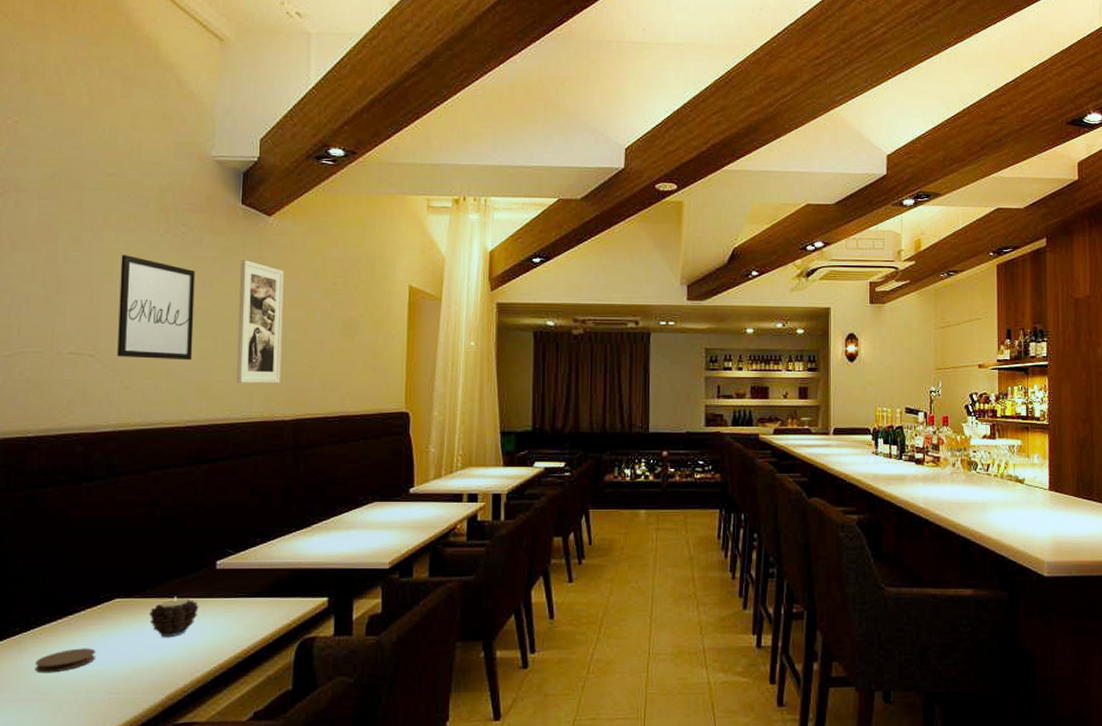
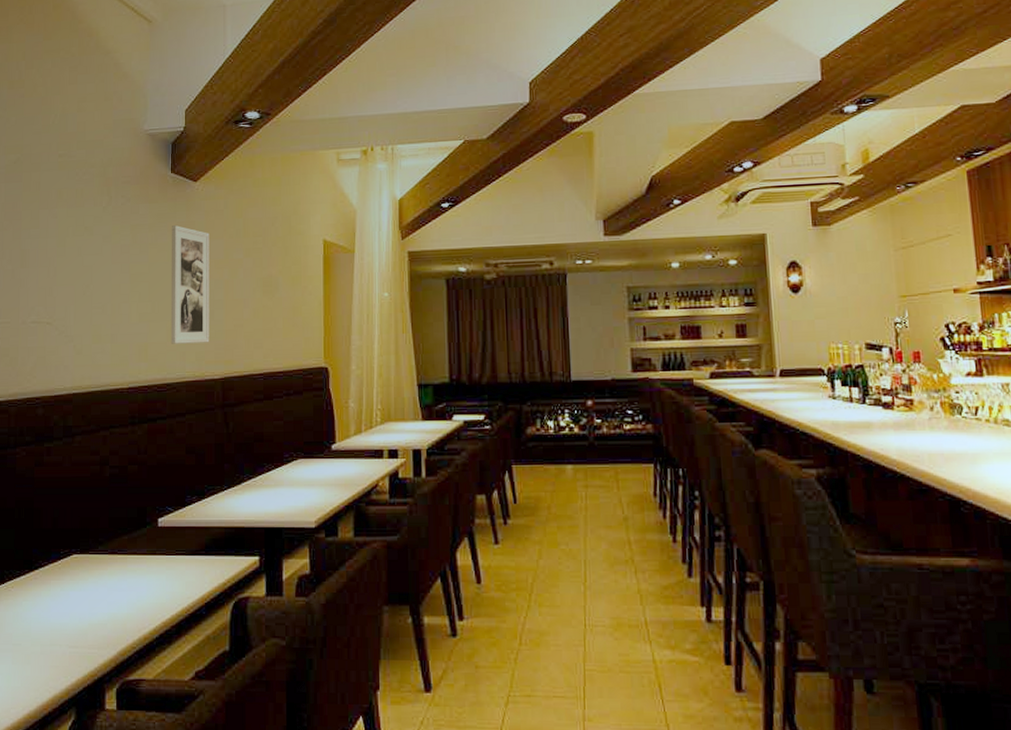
coaster: present [34,648,96,673] -> none [8,602,58,625]
wall art: present [117,255,195,361] -> none [70,228,133,325]
candle: present [149,596,199,638] -> none [102,553,144,594]

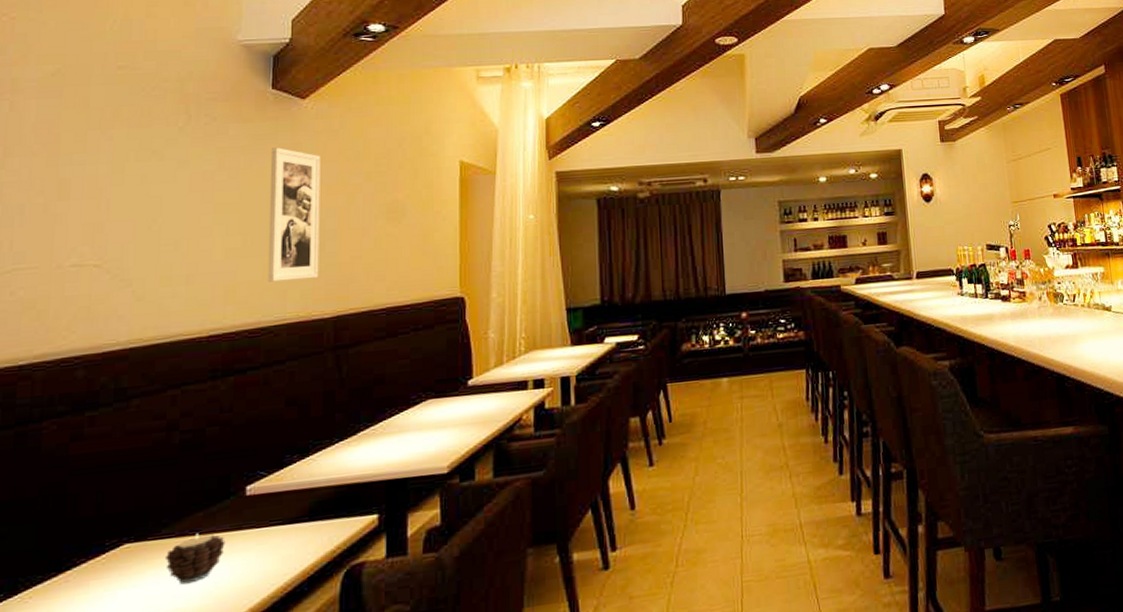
candle: none [102,553,144,594] -> present [166,533,226,584]

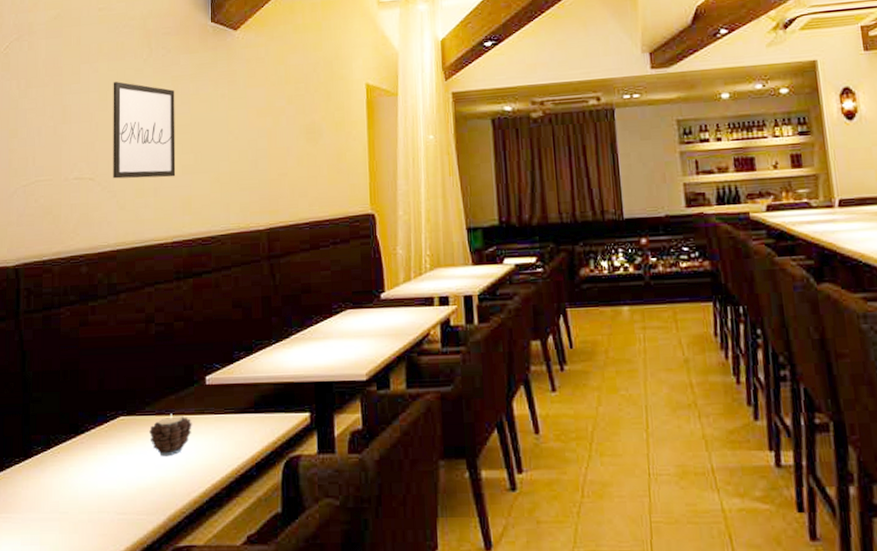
wall art: none [128,152,220,265] -> present [113,81,176,179]
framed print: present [267,147,321,282] -> none [213,75,254,196]

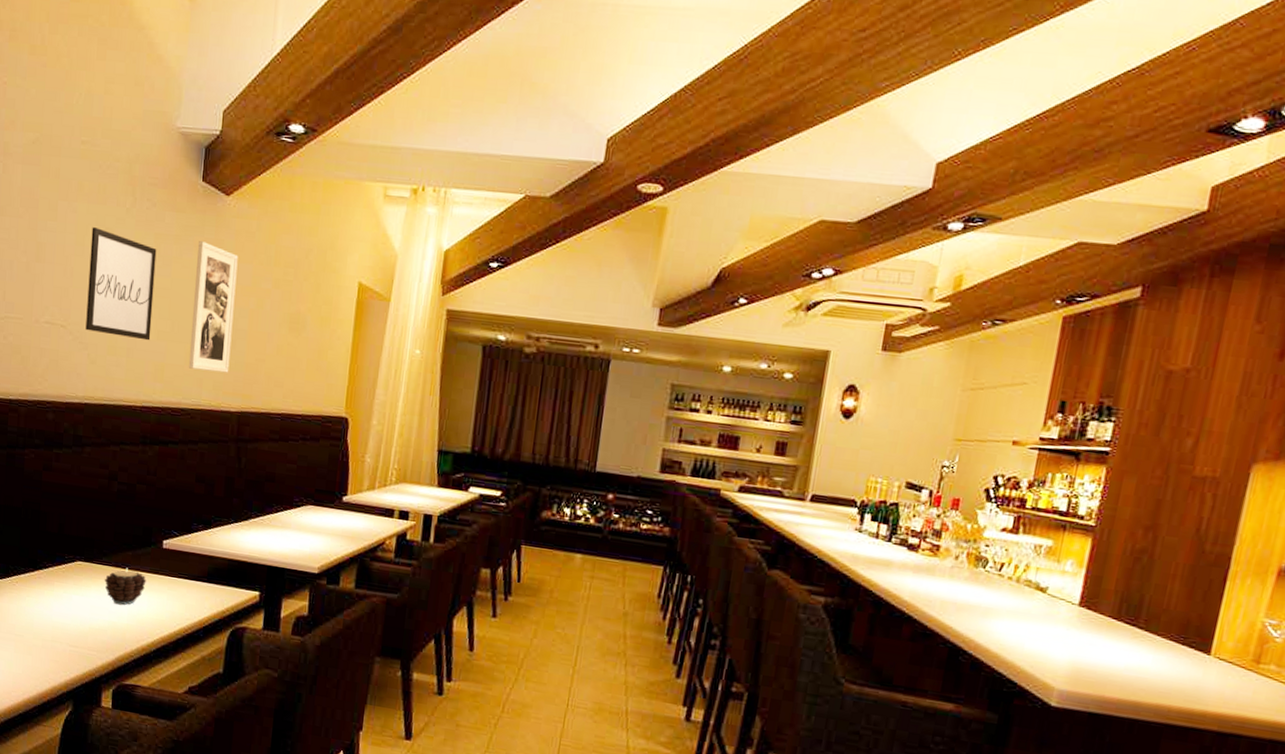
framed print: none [213,75,254,196] -> present [188,241,238,373]

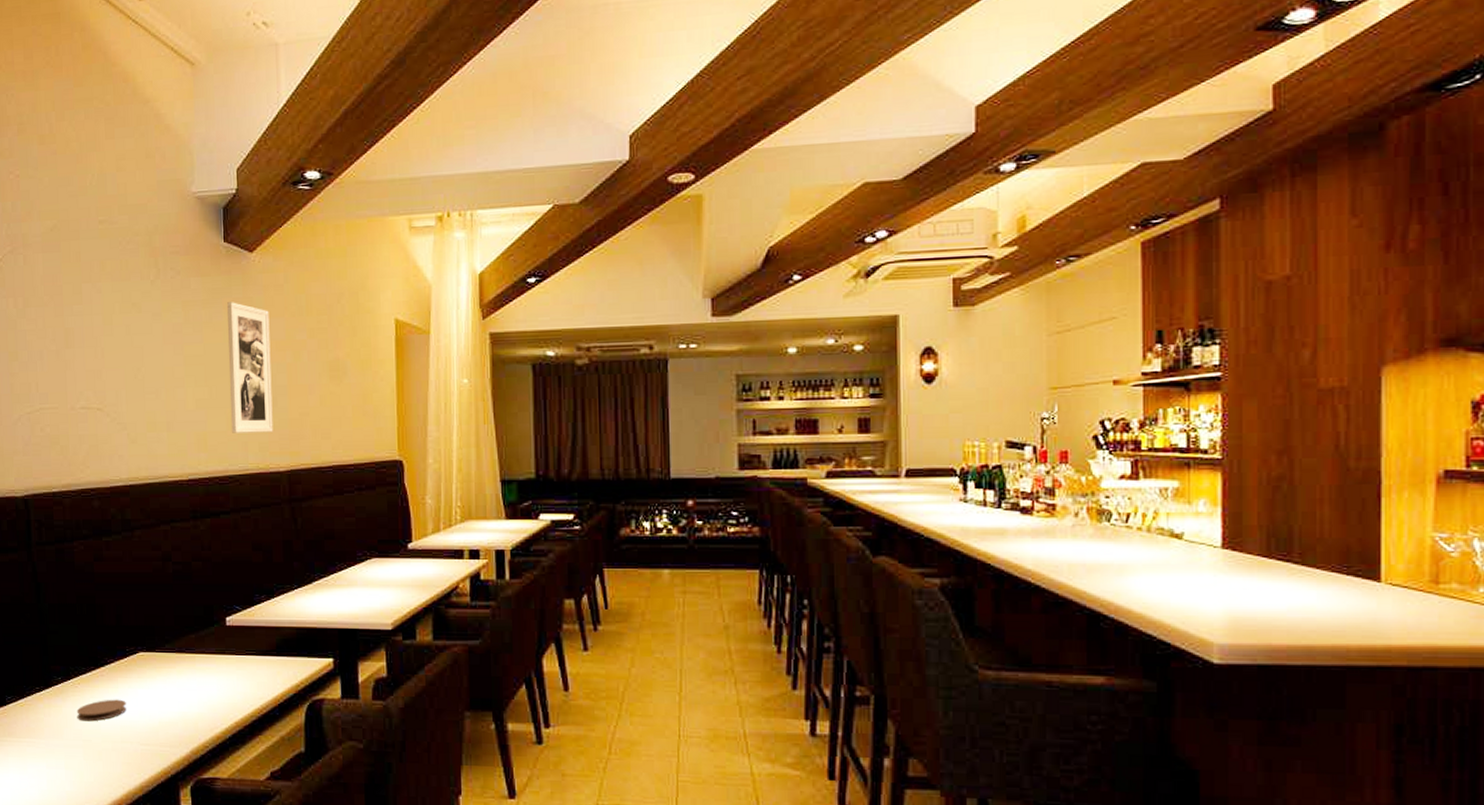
coaster: none [12,600,60,619] -> present [76,699,127,722]
wall art: present [85,227,157,341] -> none [118,304,189,411]
candle: present [105,567,146,605] -> none [170,652,213,693]

